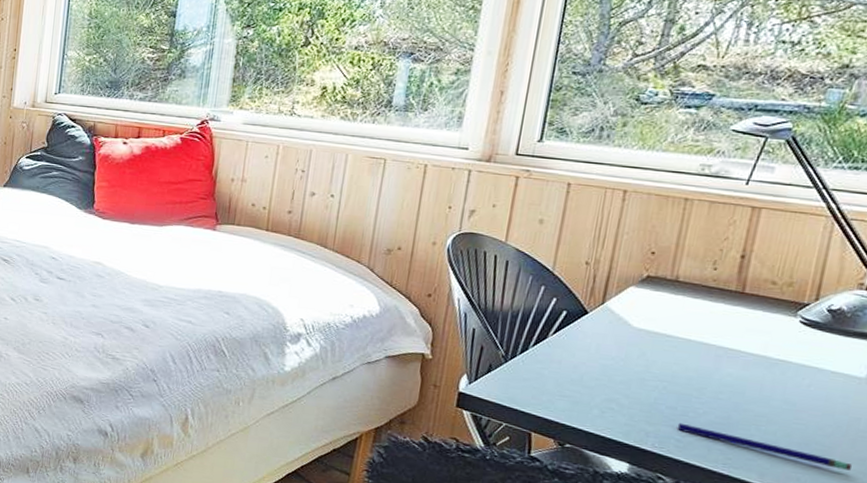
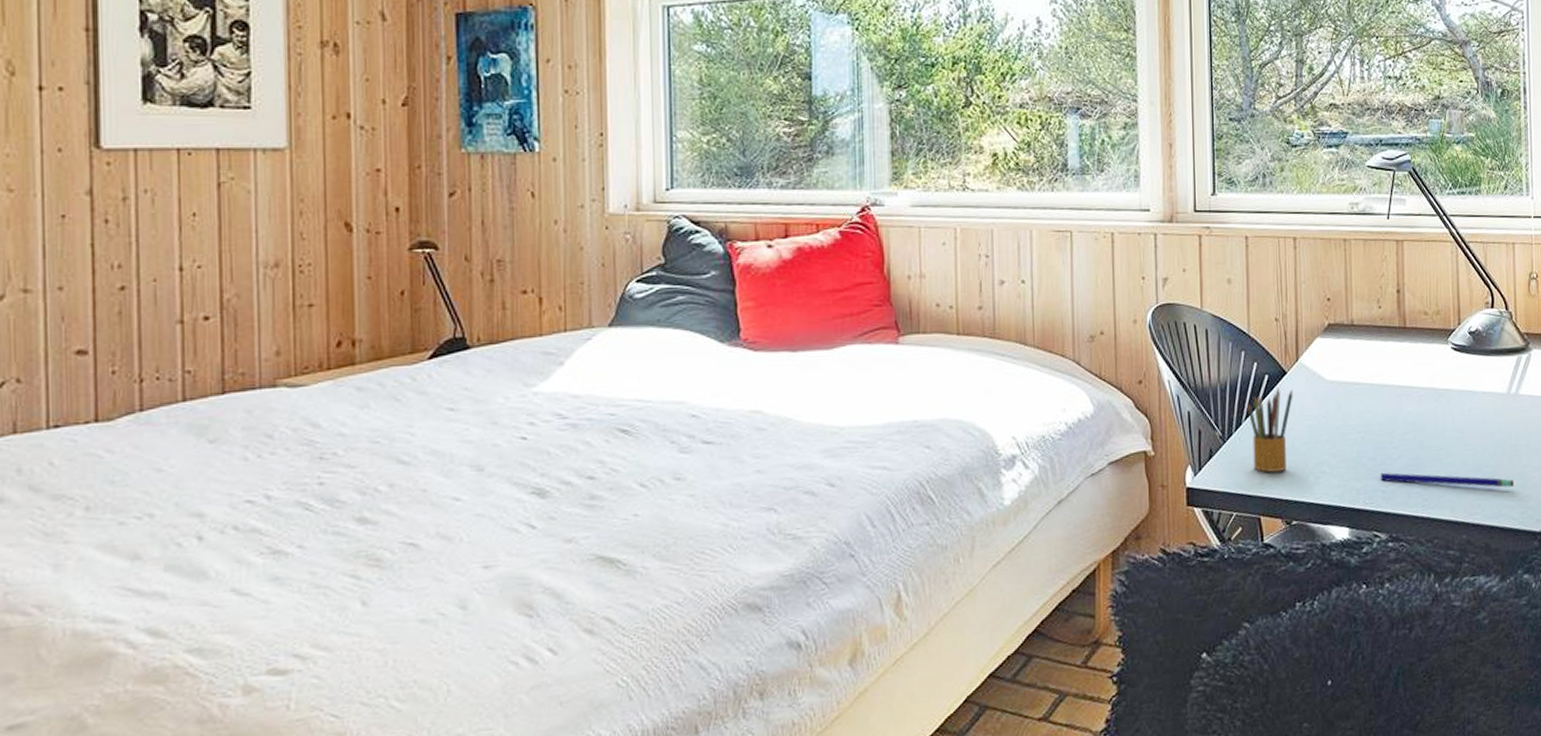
pencil box: none [533,325,592,399] -> present [1248,388,1293,472]

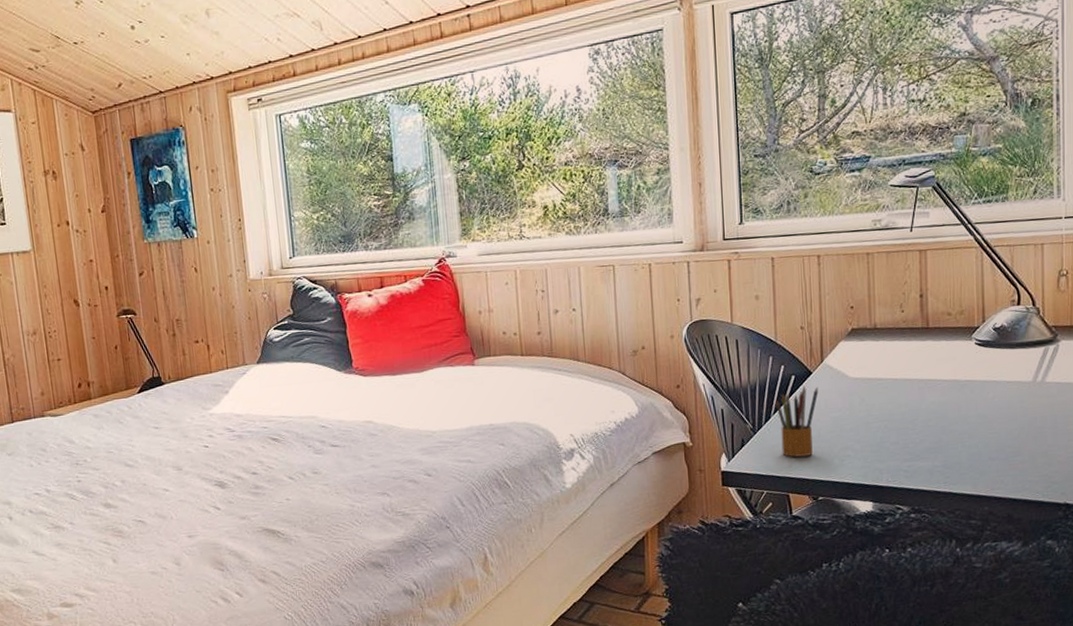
pen: present [1380,472,1514,488] -> none [902,454,1038,466]

